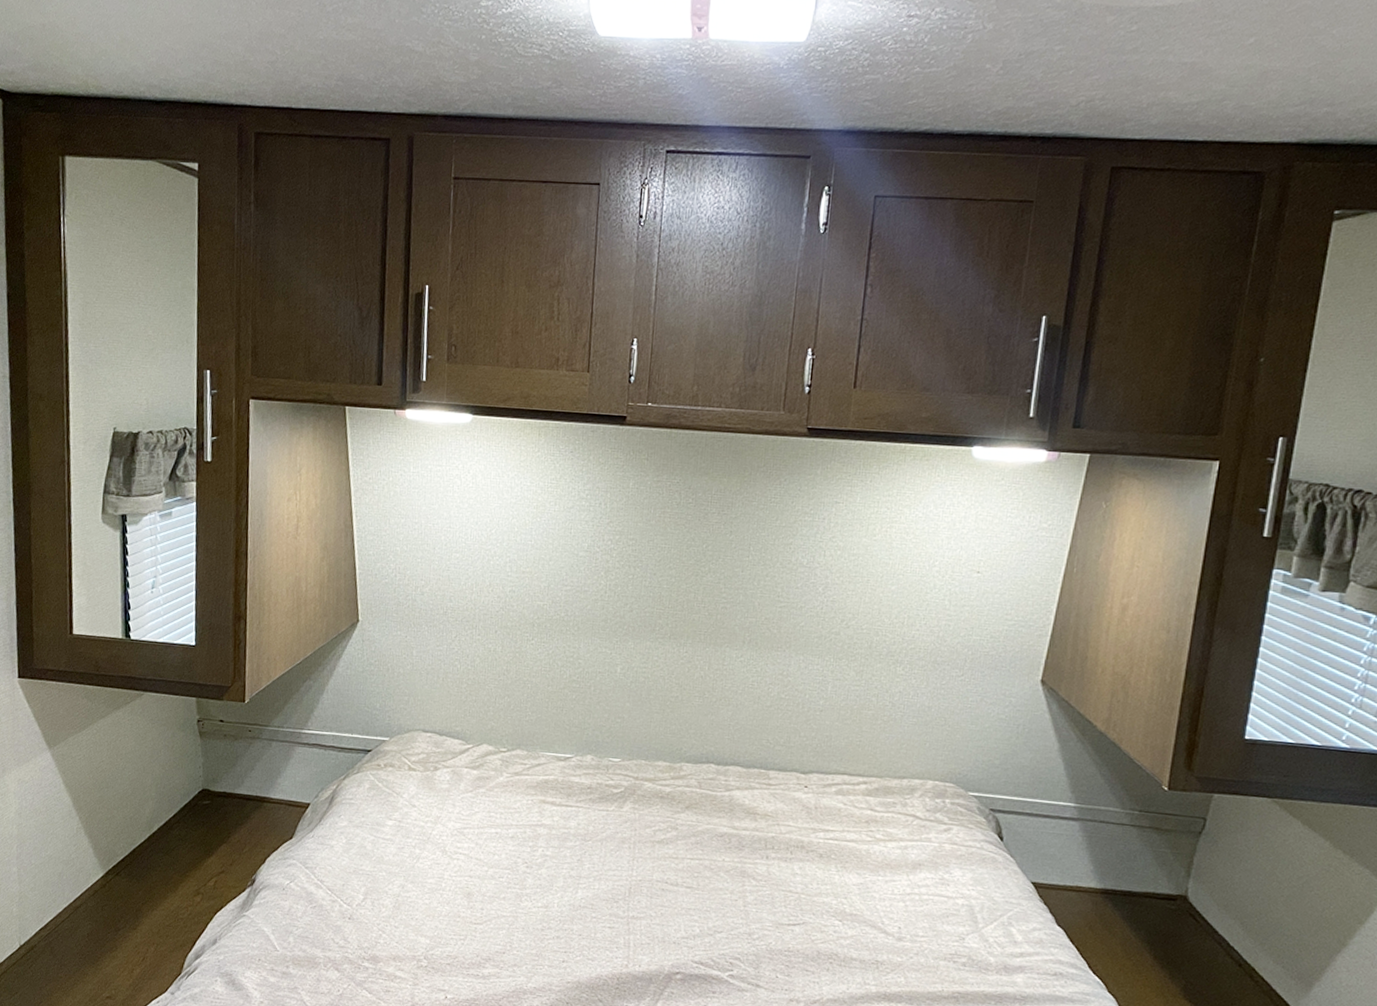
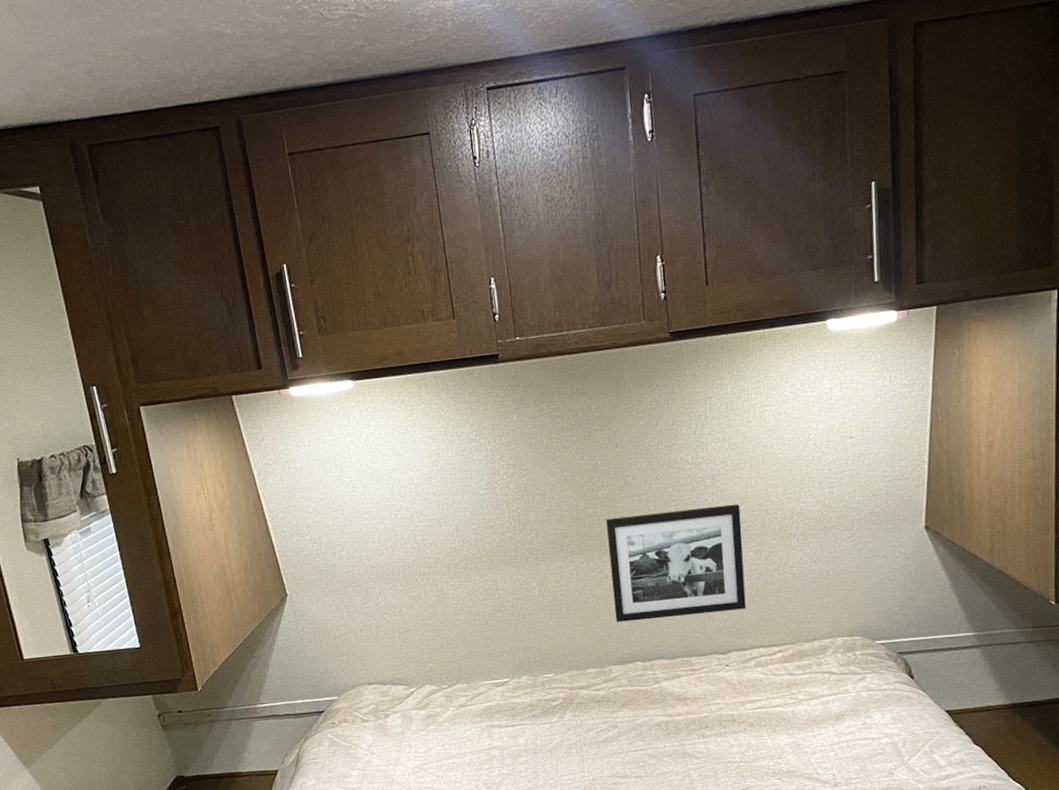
picture frame: none [696,606,849,731] -> present [606,503,747,623]

